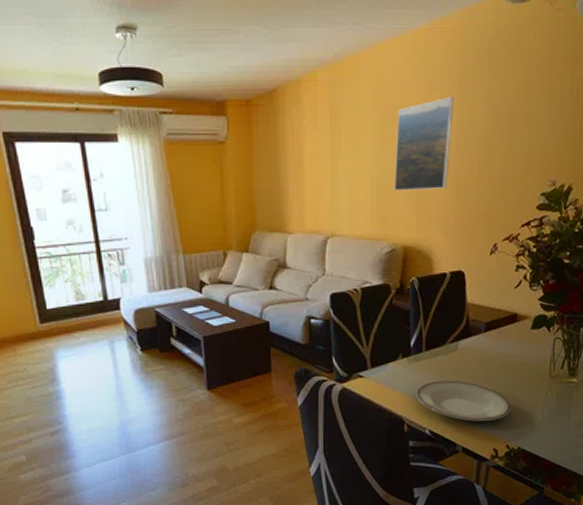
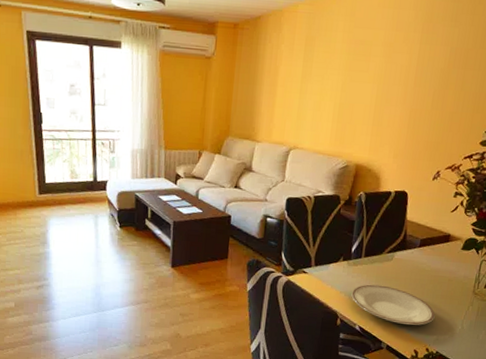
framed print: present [393,96,454,191] -> none [353,37,418,118]

